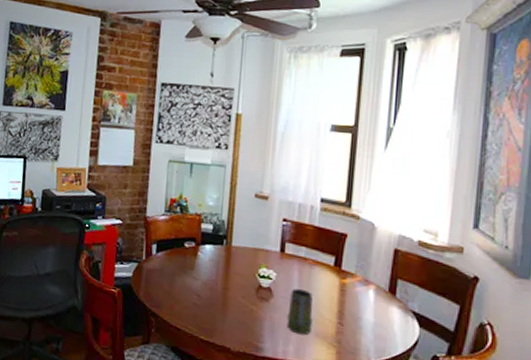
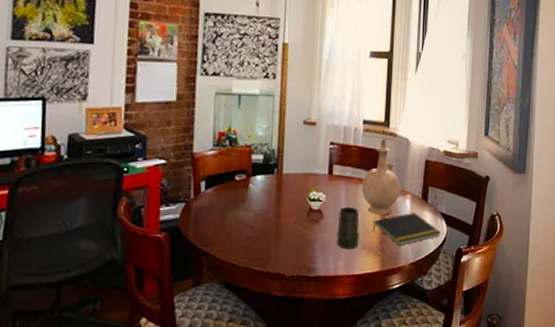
vase: none [316,219,363,304] -> present [361,138,401,214]
notepad: none [327,305,413,341] -> present [372,213,442,245]

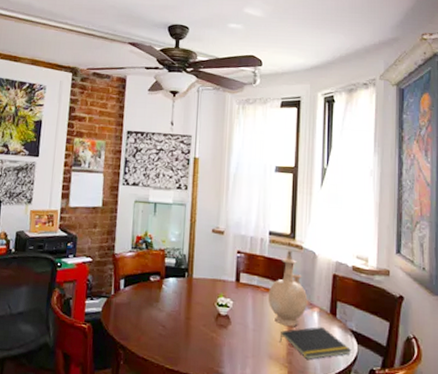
mug: present [336,207,359,250] -> none [243,315,266,358]

